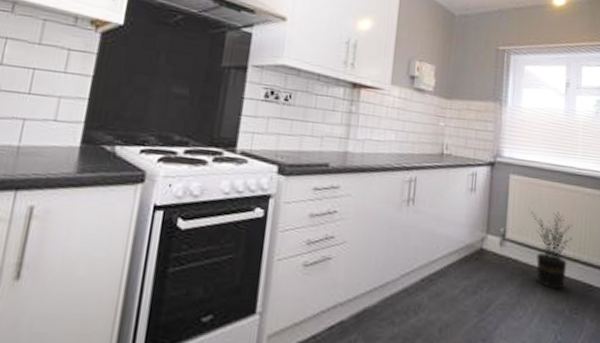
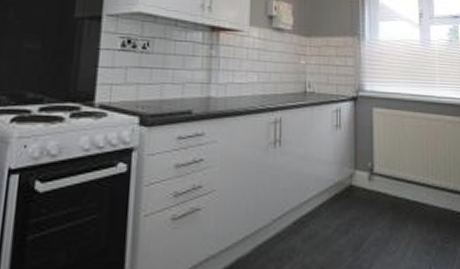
potted plant: present [530,211,573,290] -> none [395,142,438,220]

